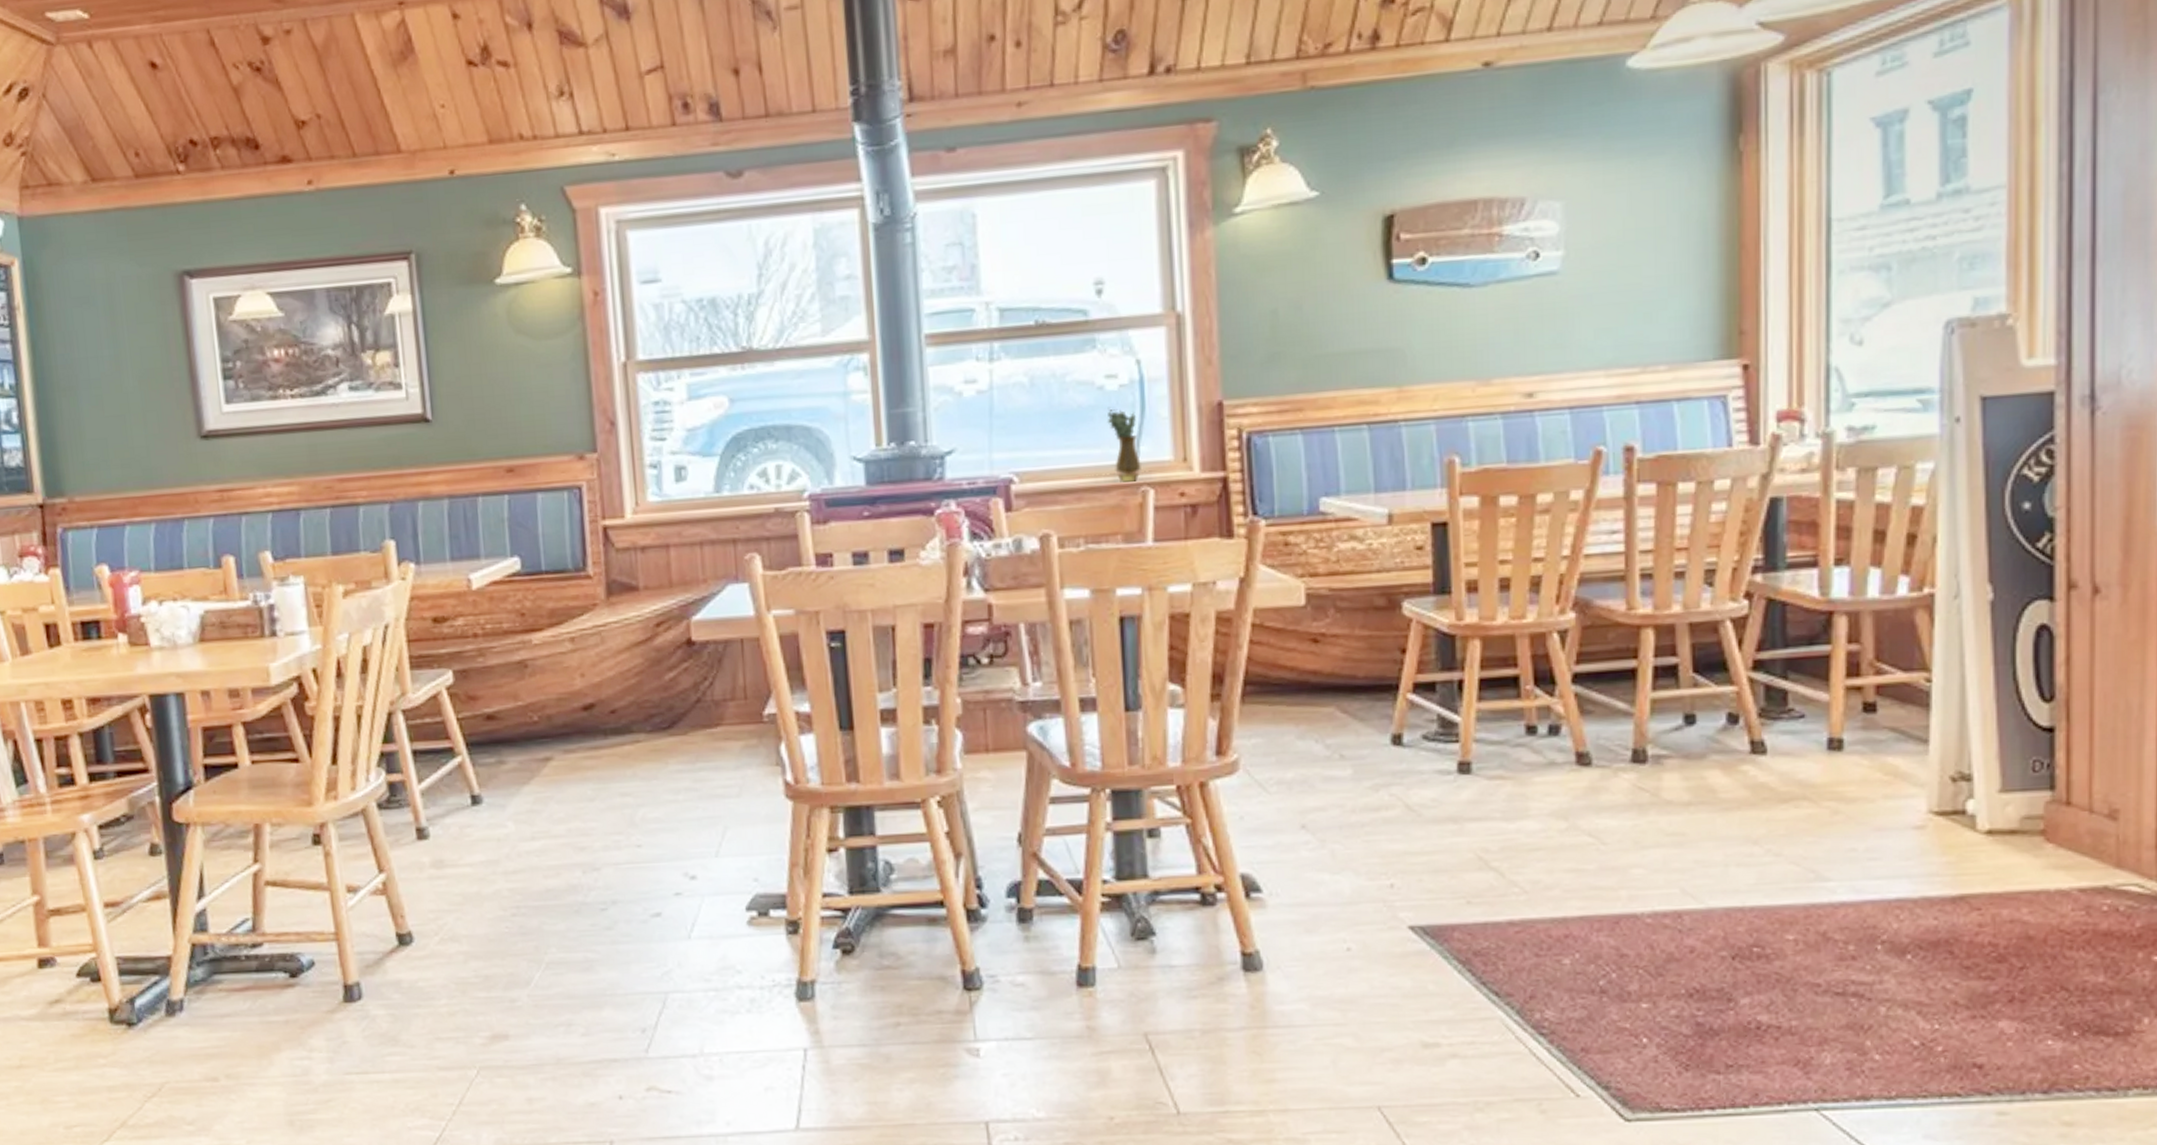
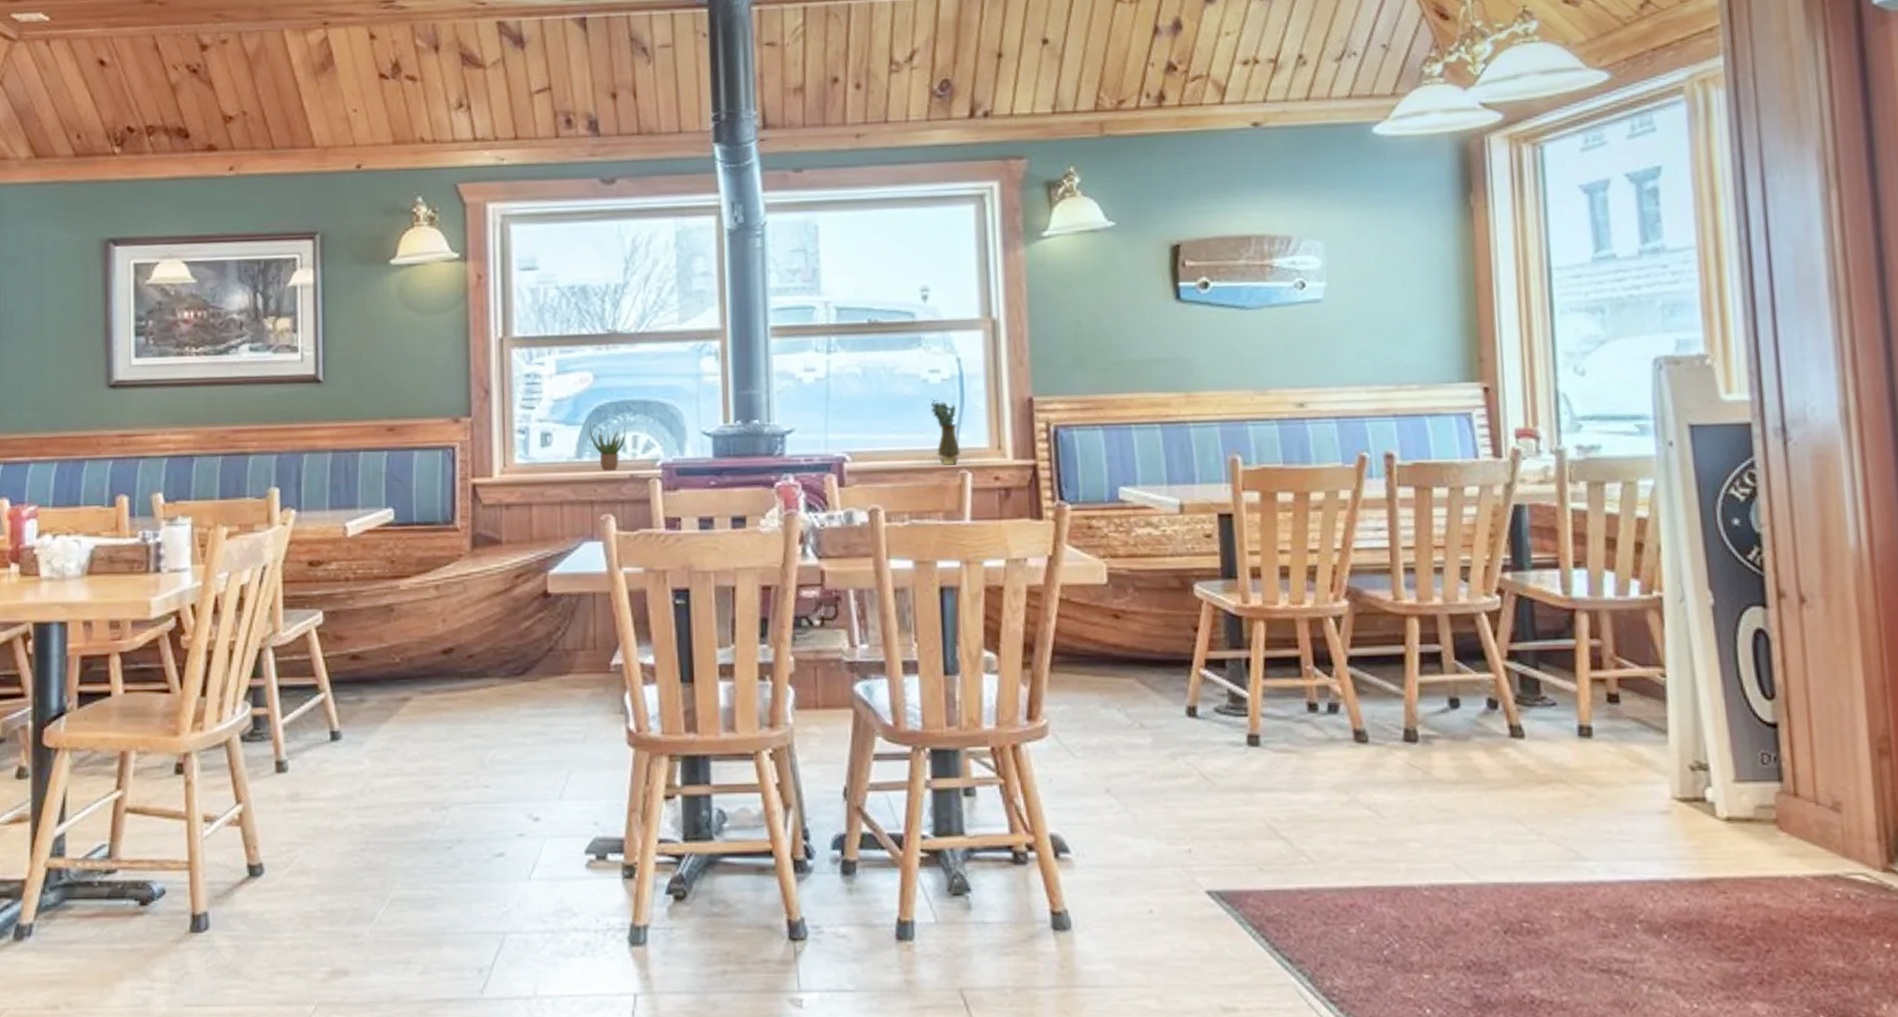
potted plant: none [726,451,769,507] -> present [588,421,626,472]

